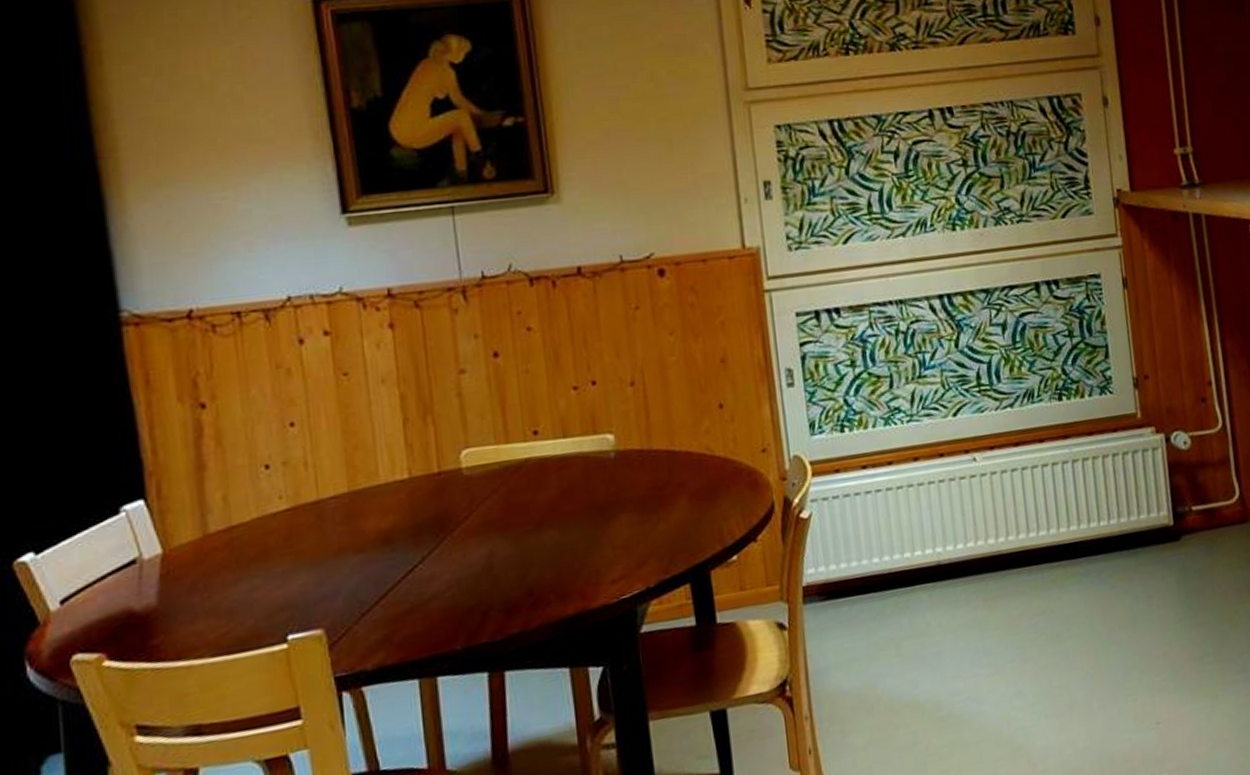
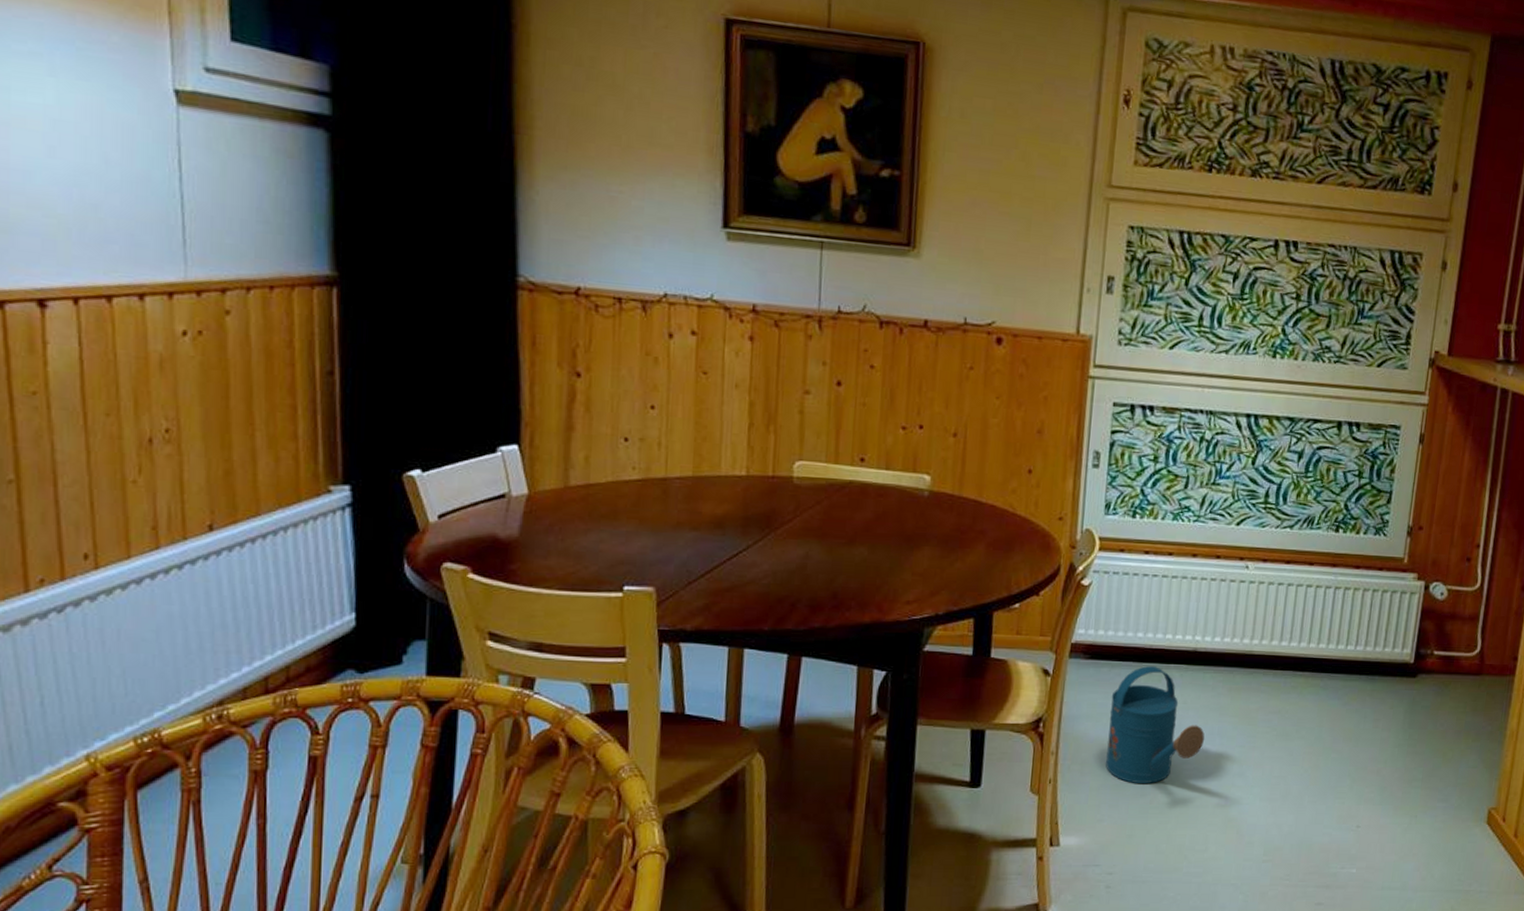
watering can: none [858,592,971,732] -> present [1106,666,1205,784]

